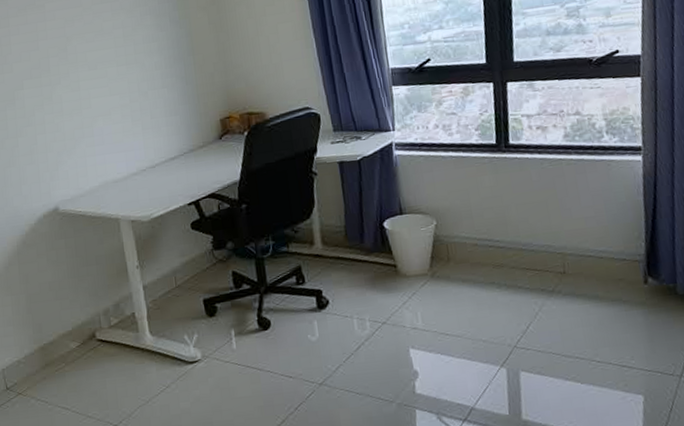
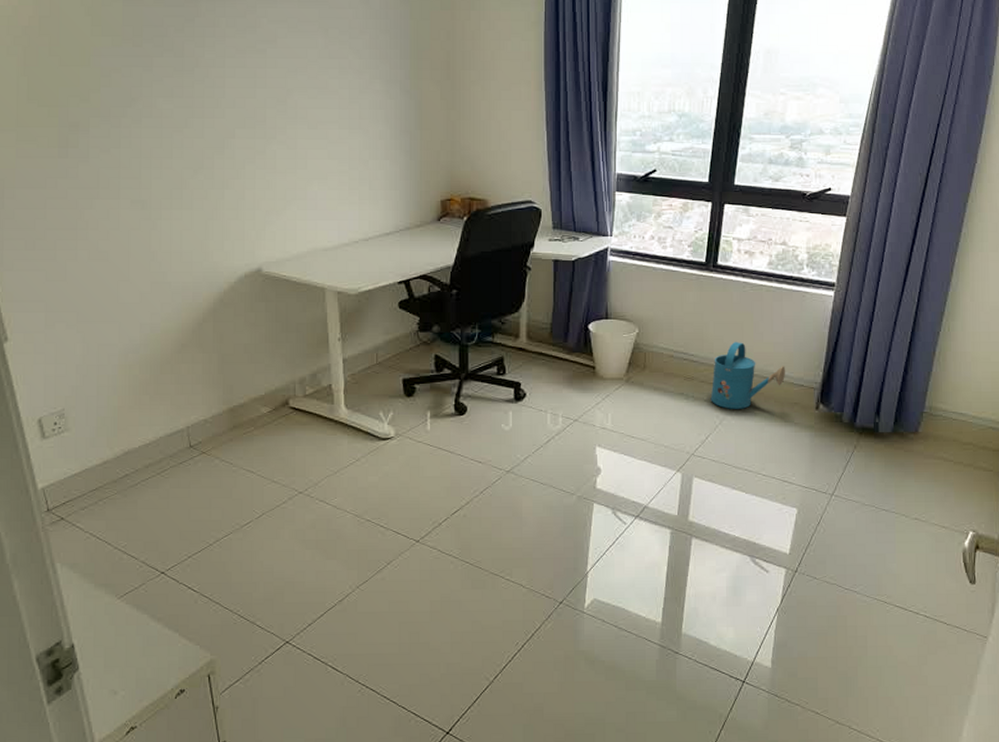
watering can: none [522,220,604,294] -> present [710,341,785,409]

